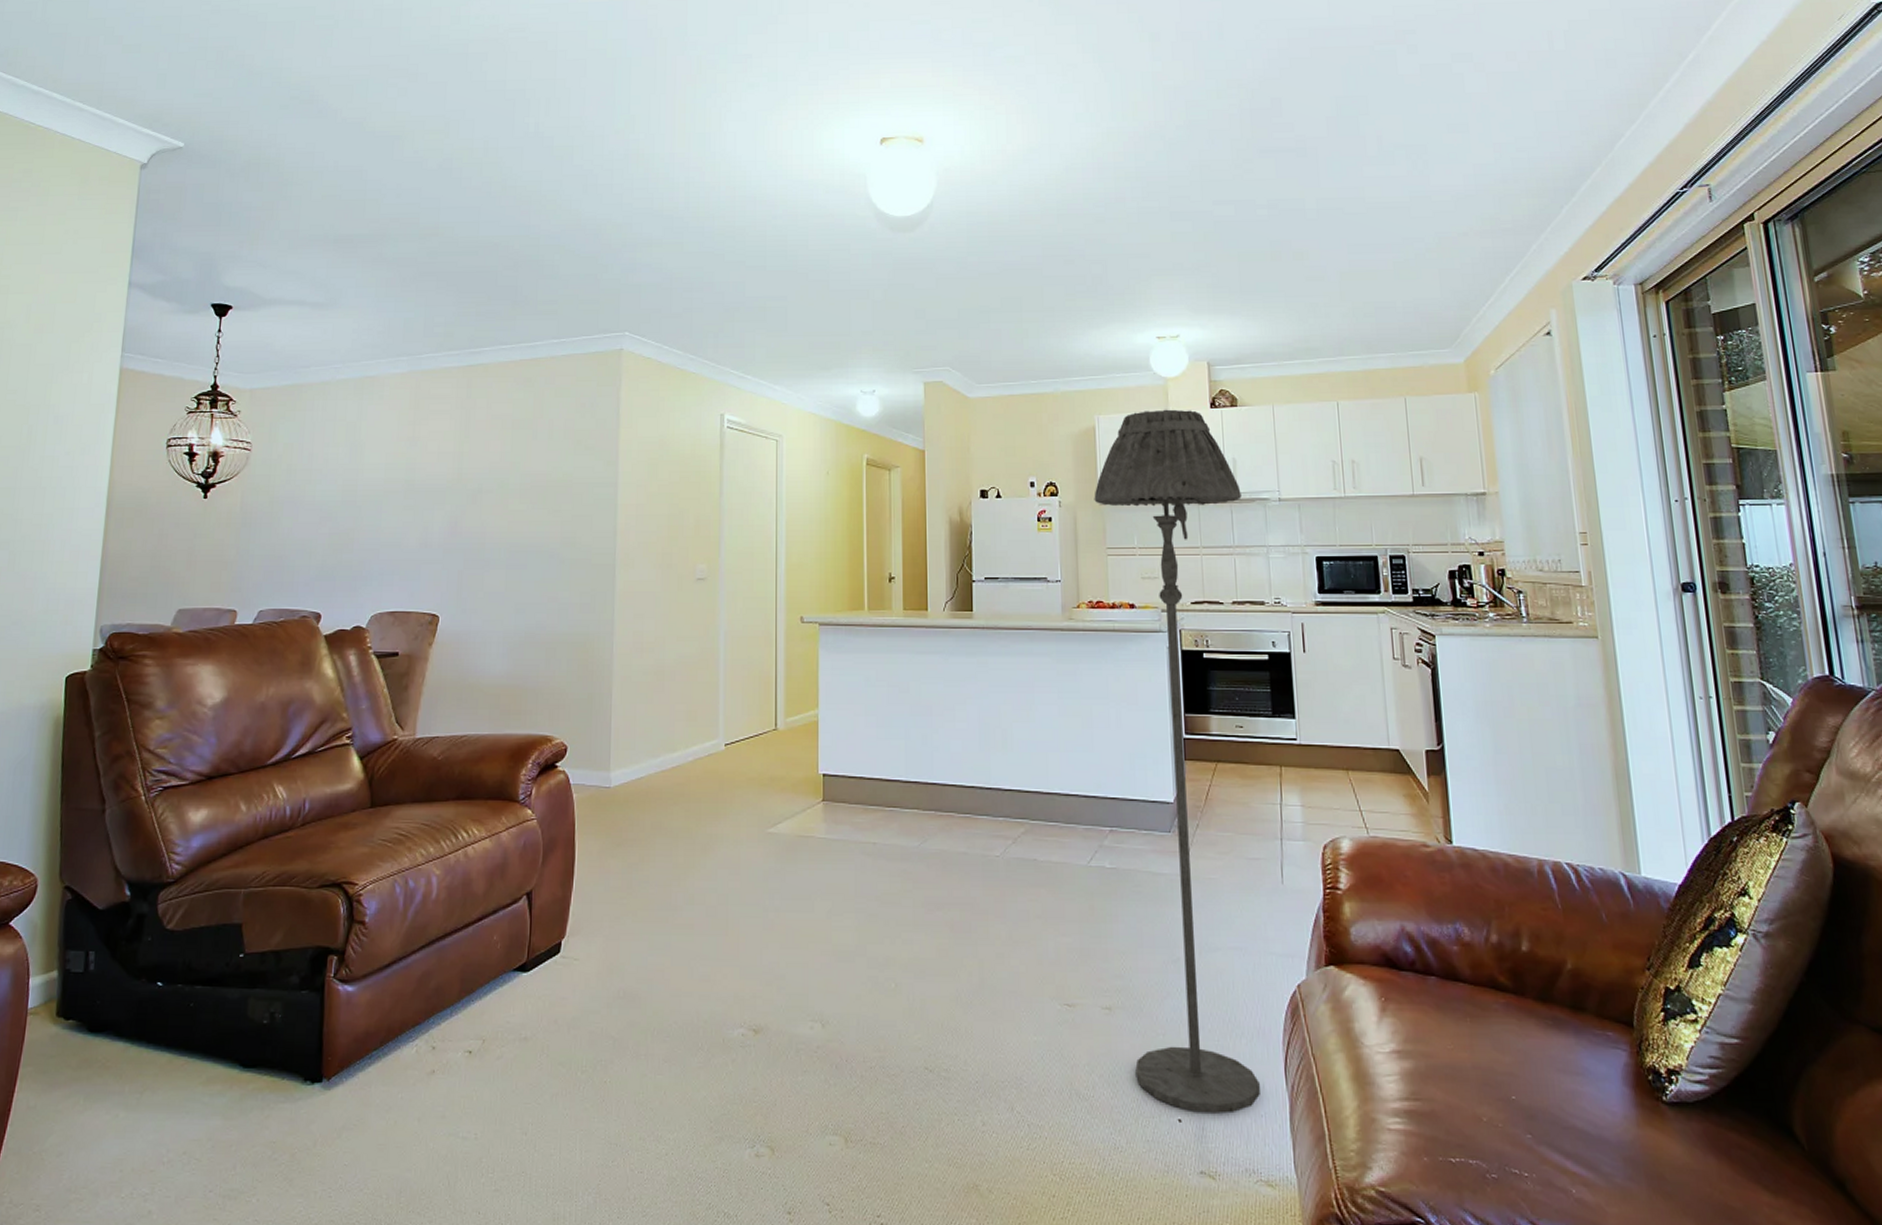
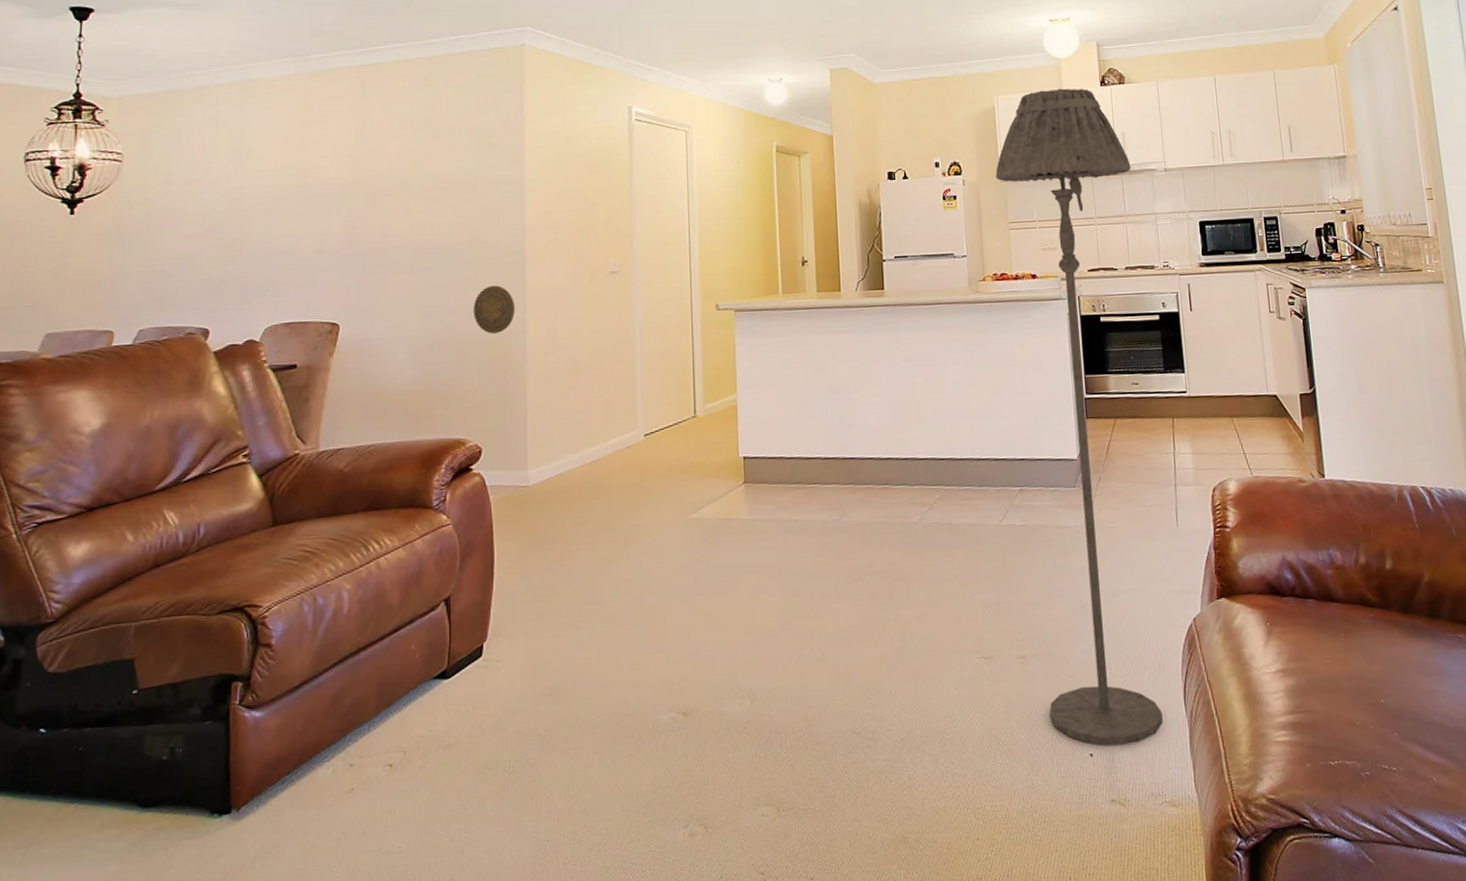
decorative plate: none [564,586,604,633] -> present [473,285,515,334]

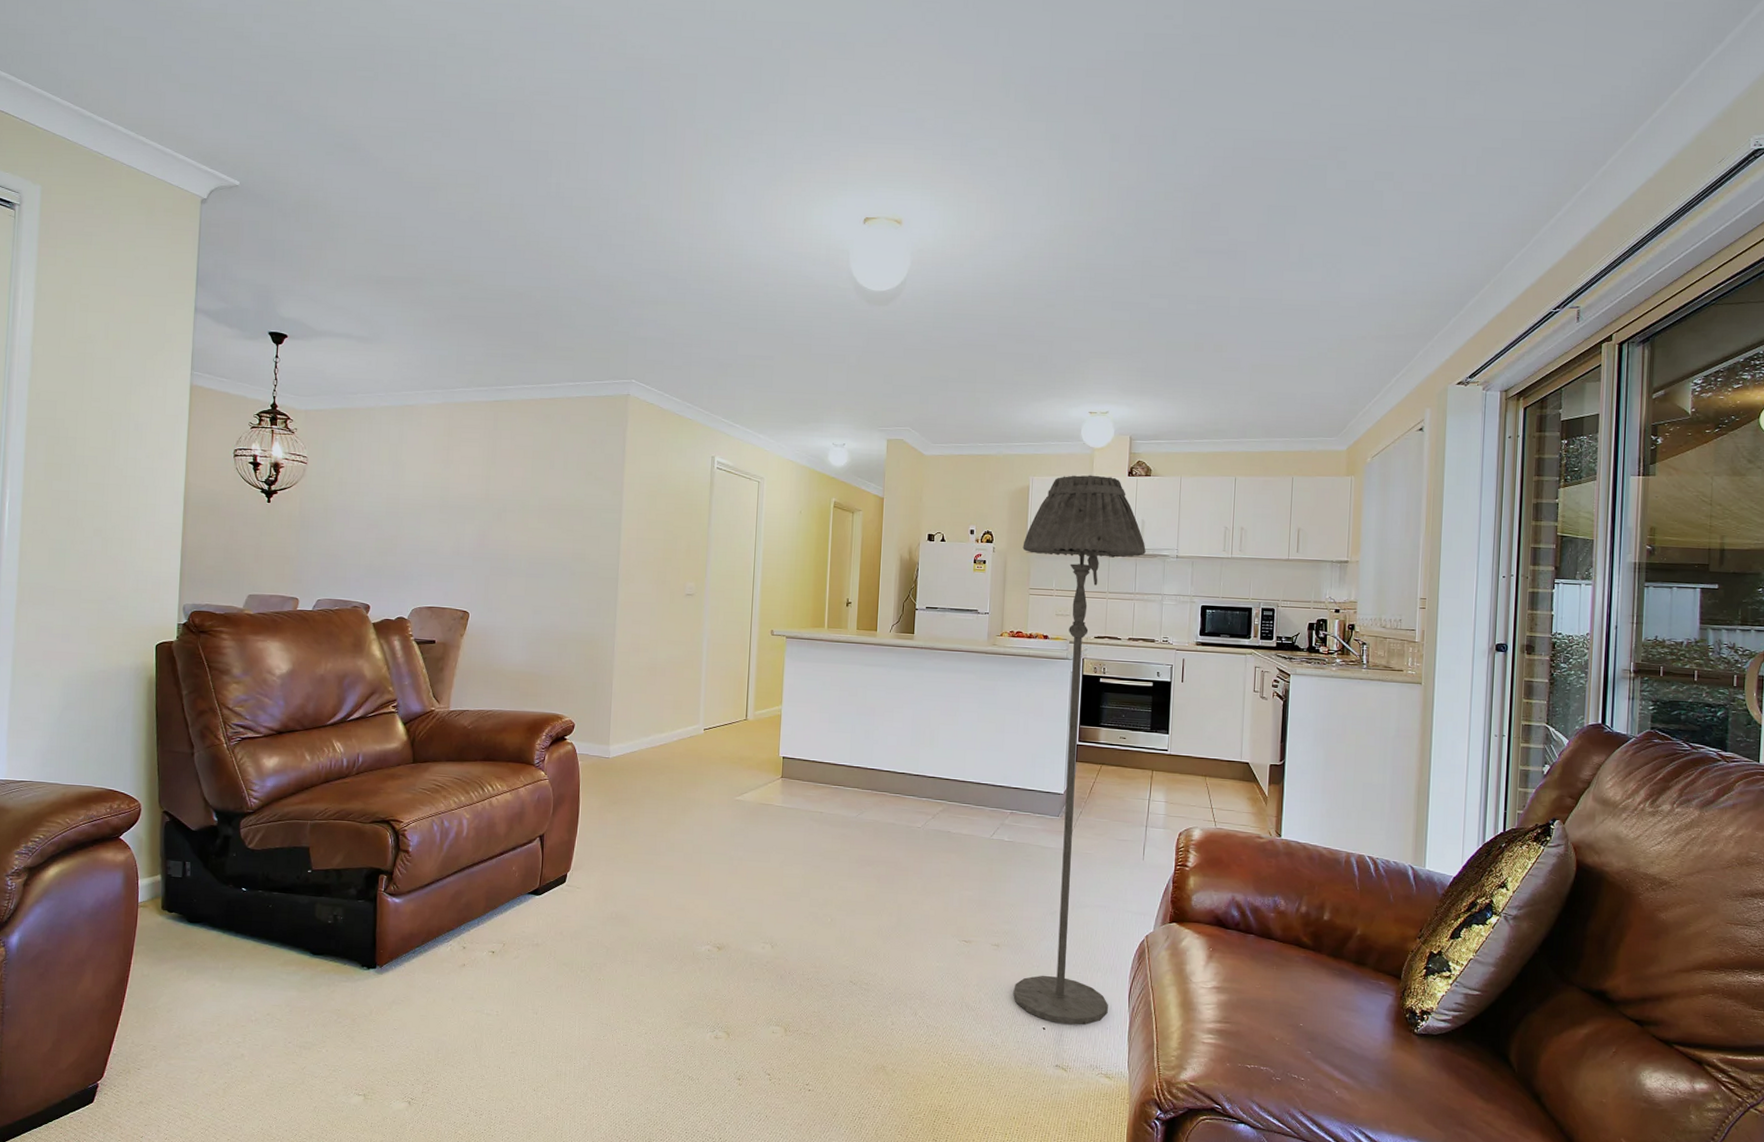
decorative plate: present [473,285,515,334] -> none [574,595,608,634]

